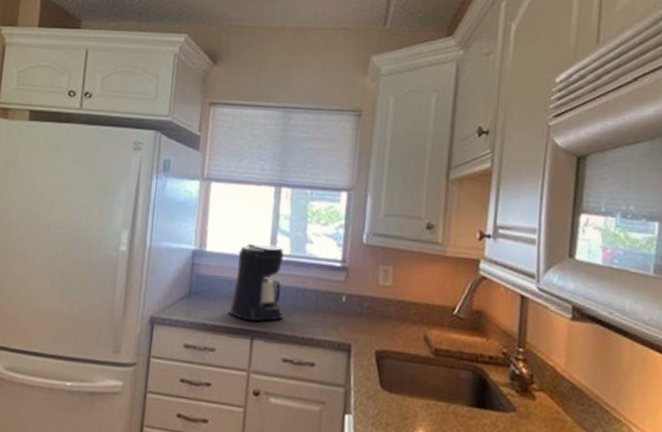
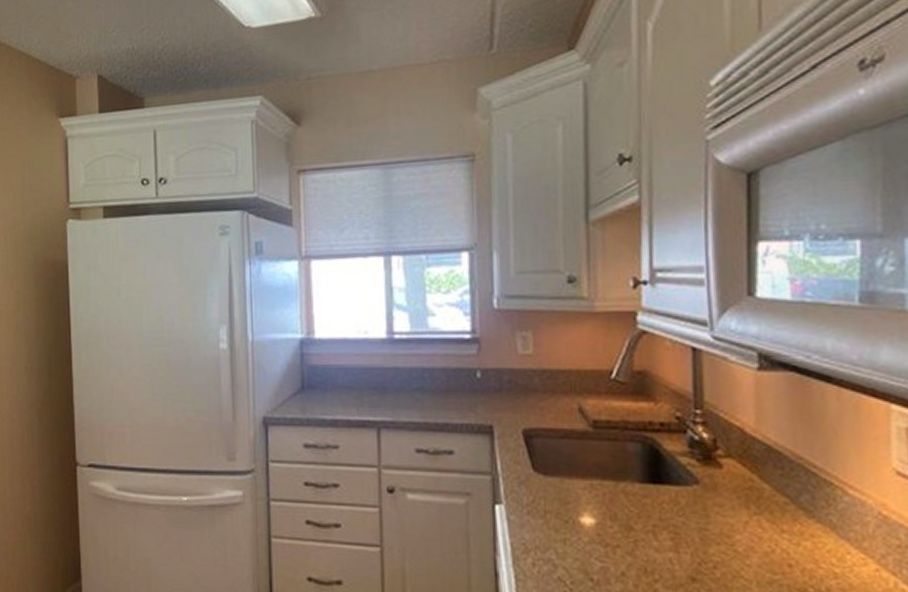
coffee maker: present [229,243,284,322] -> none [349,322,411,411]

